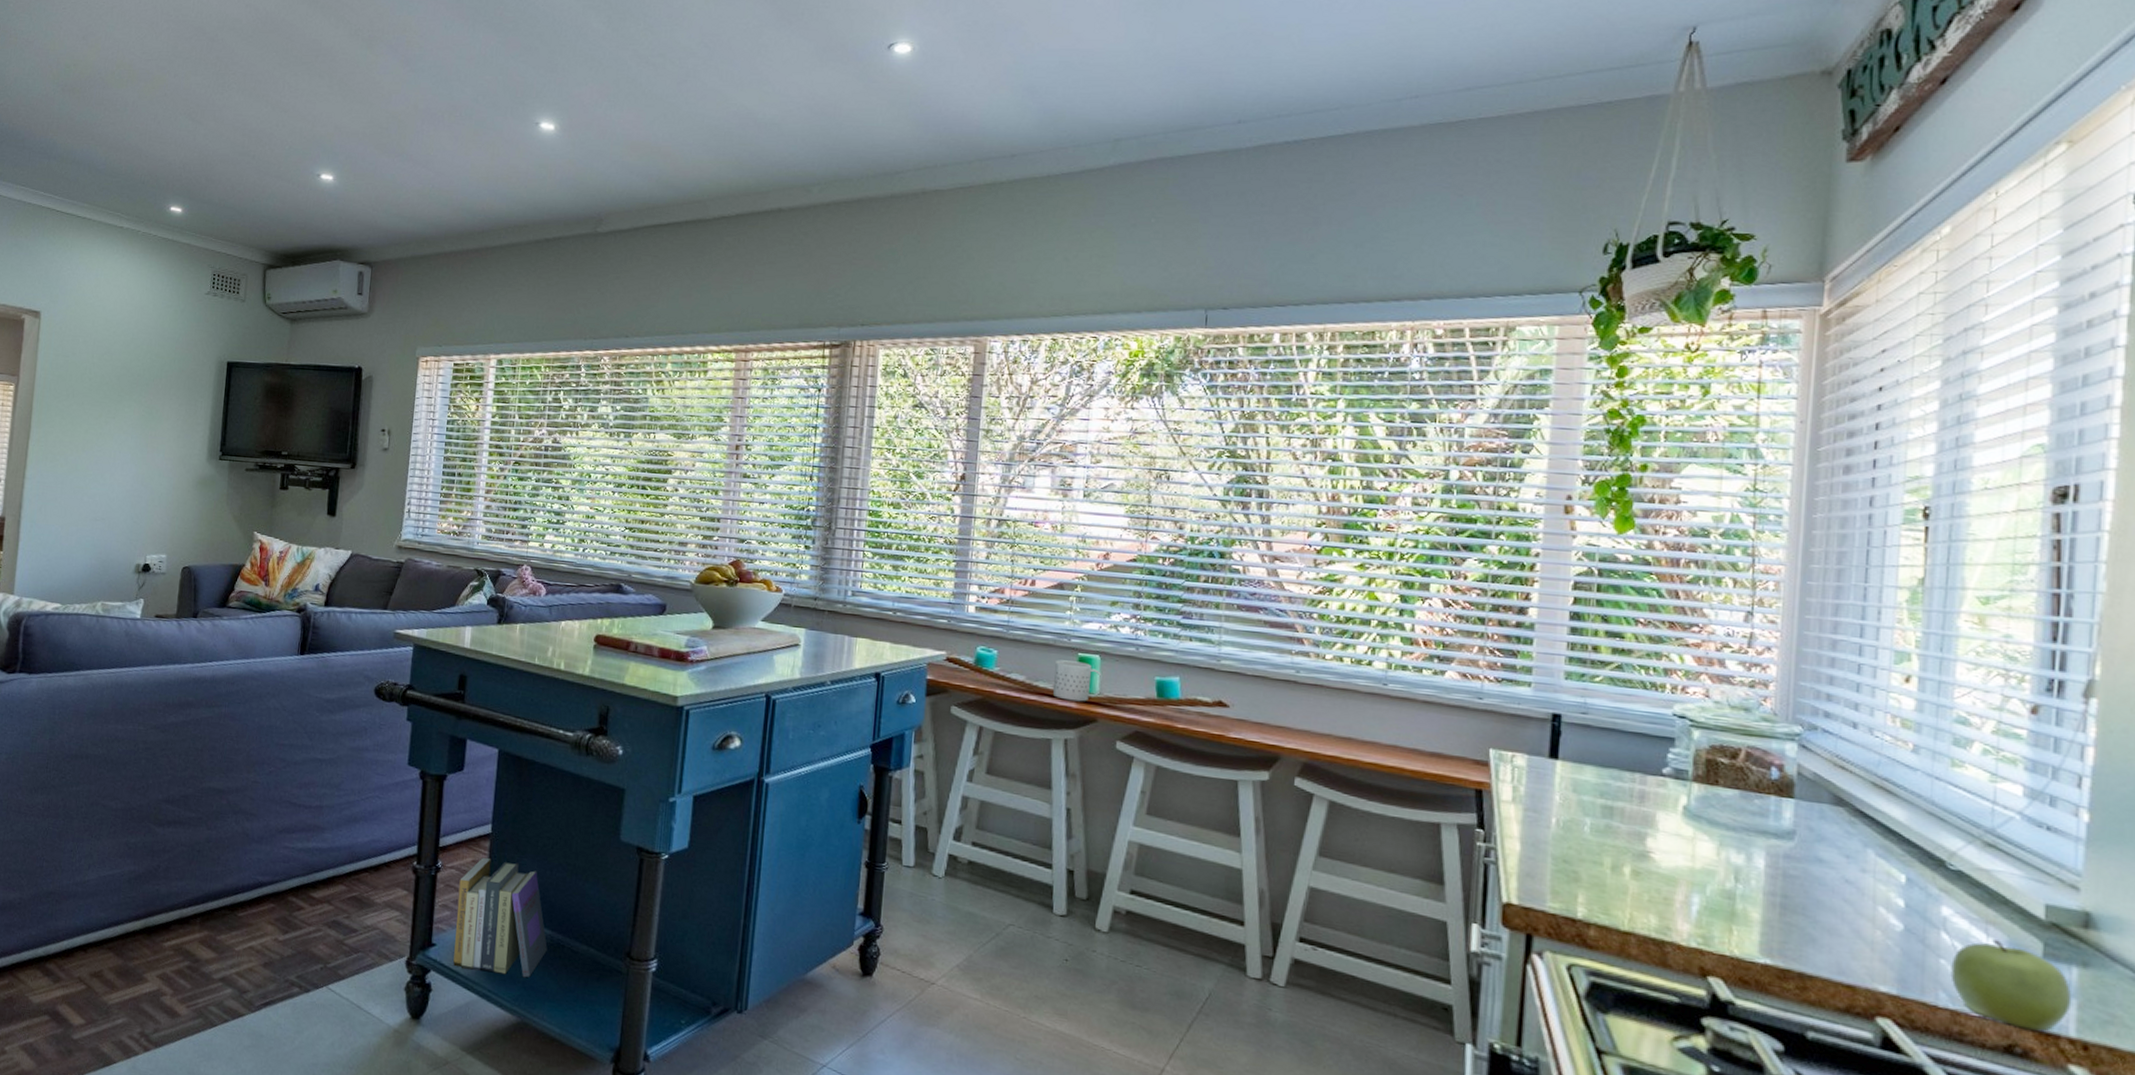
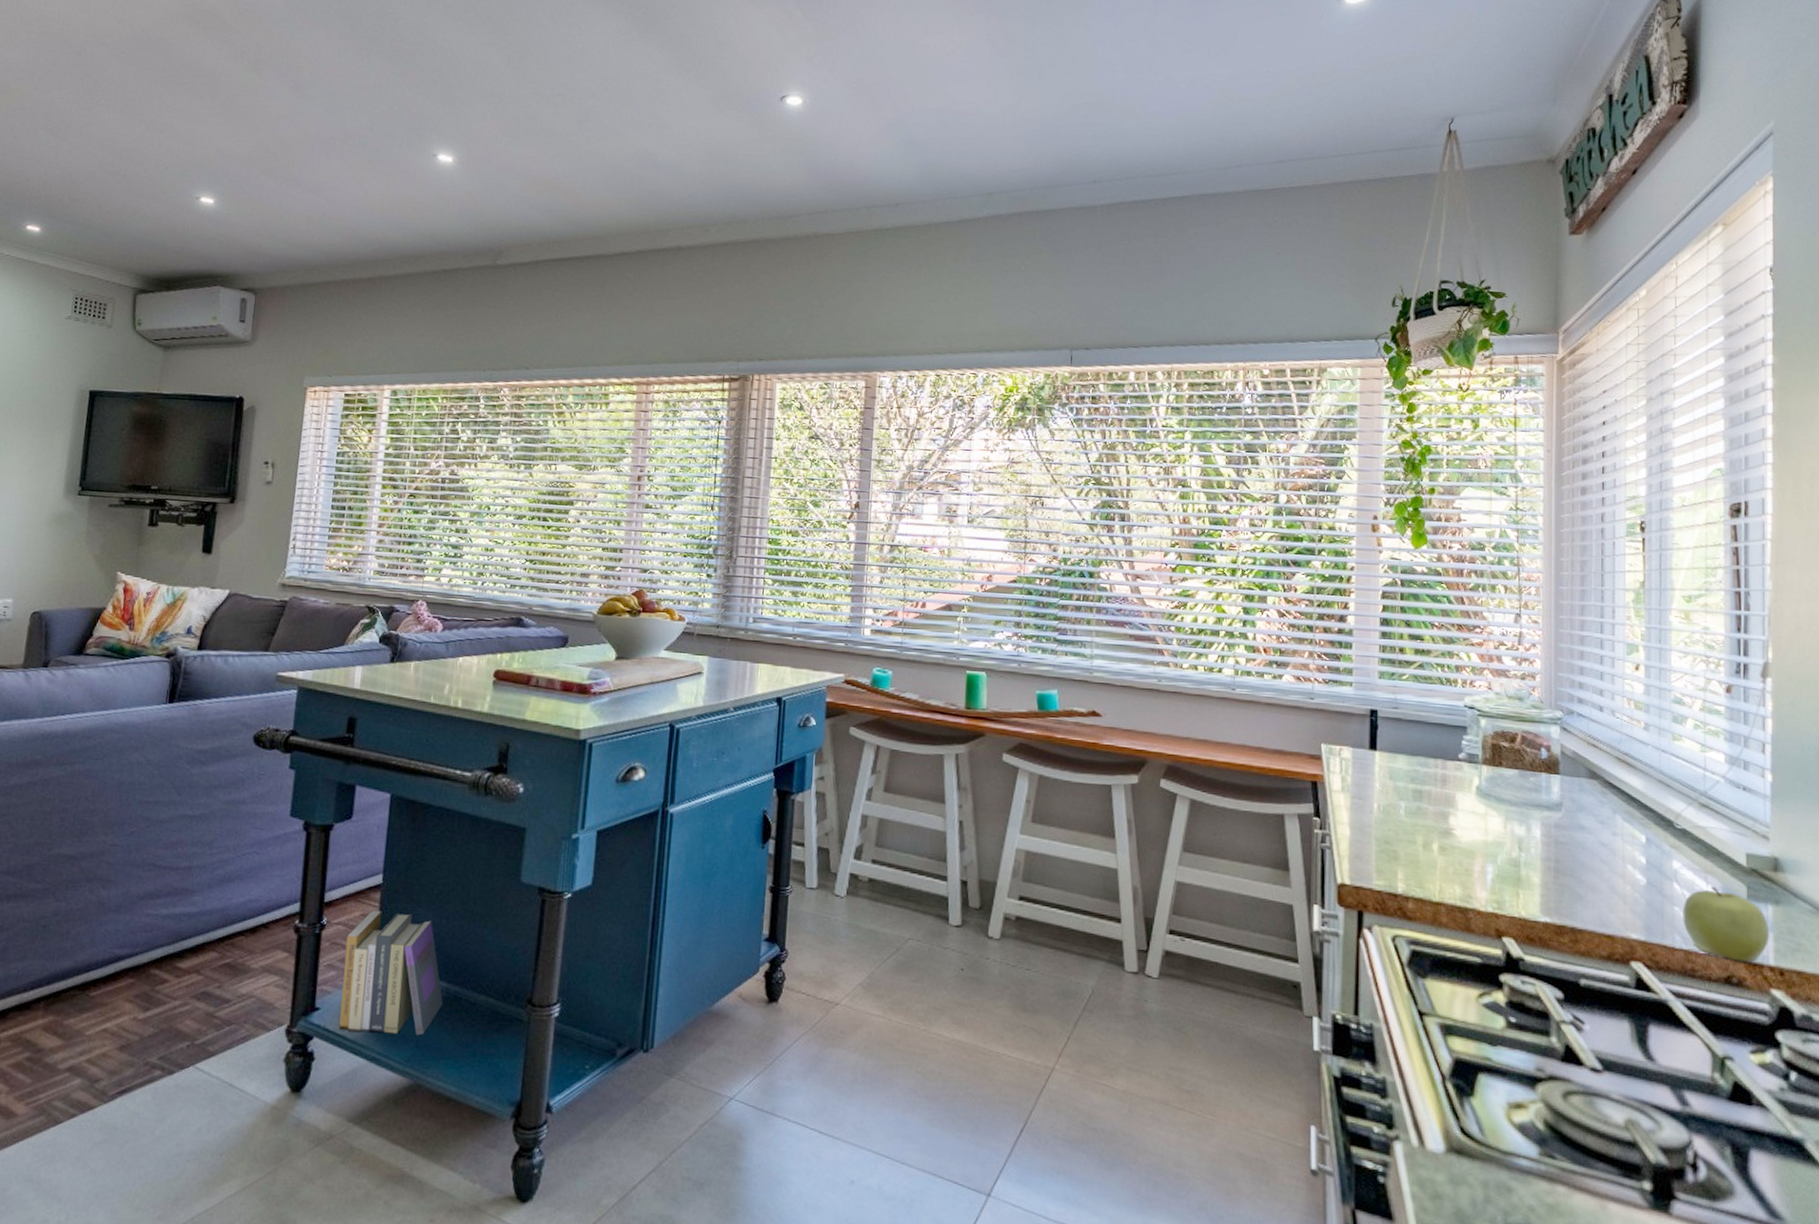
mug: present [1053,660,1104,702] -> none [944,678,990,718]

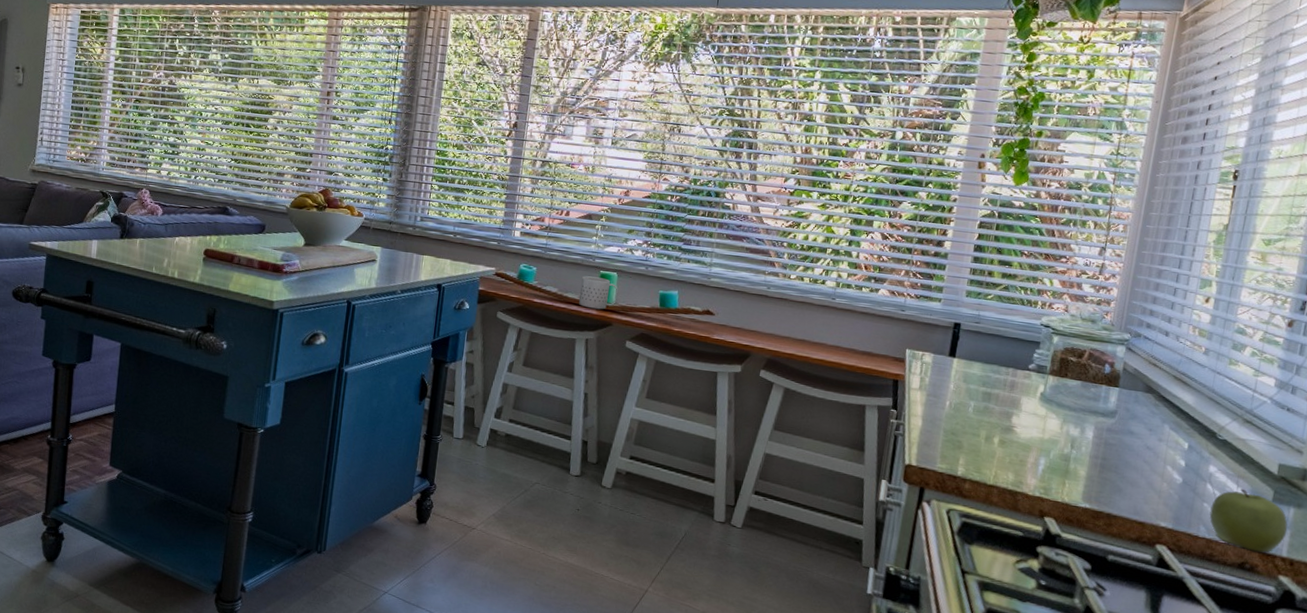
books: present [339,911,443,1036] -> none [82,432,162,528]
mug: none [944,678,990,718] -> present [579,276,619,310]

